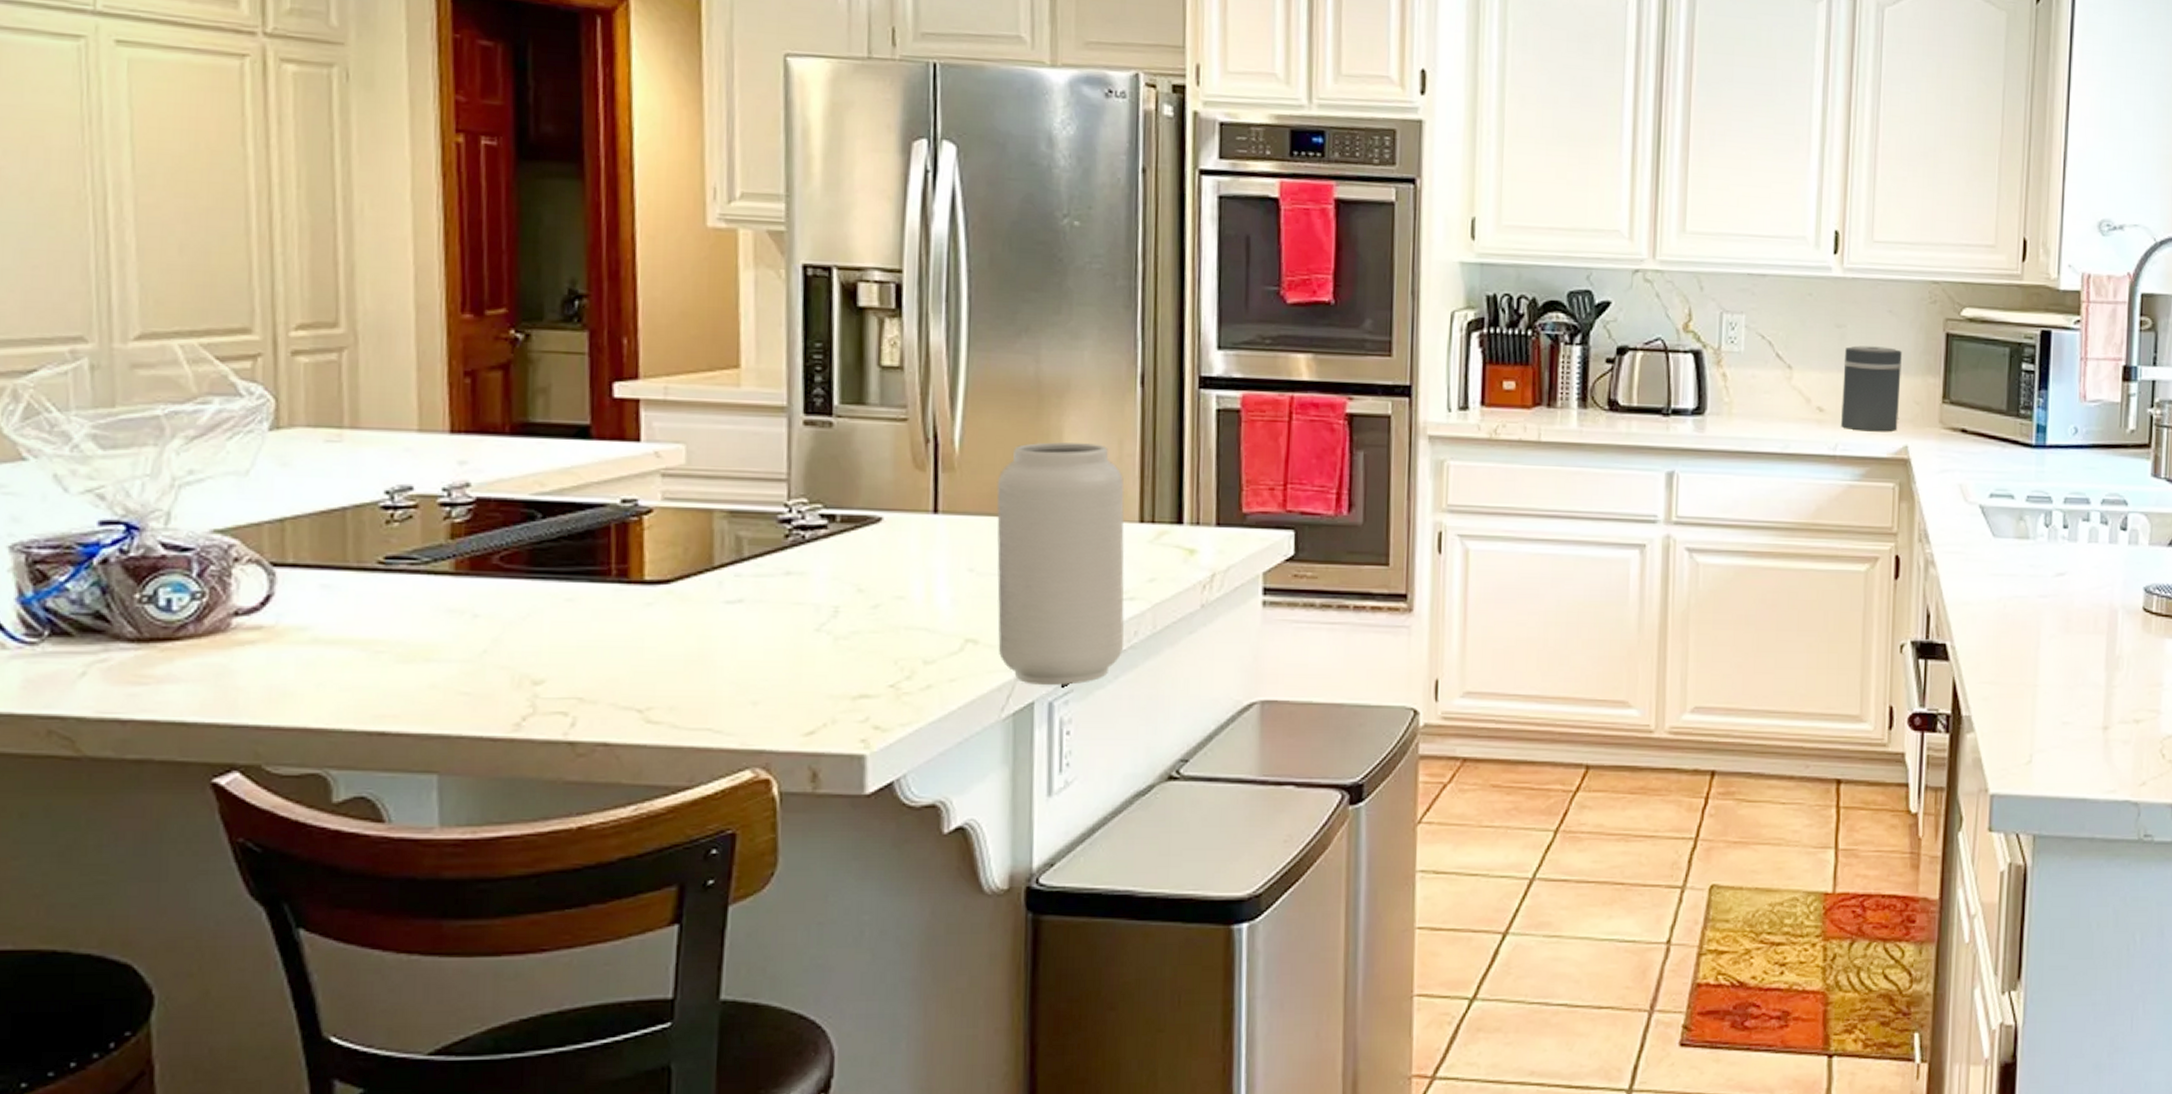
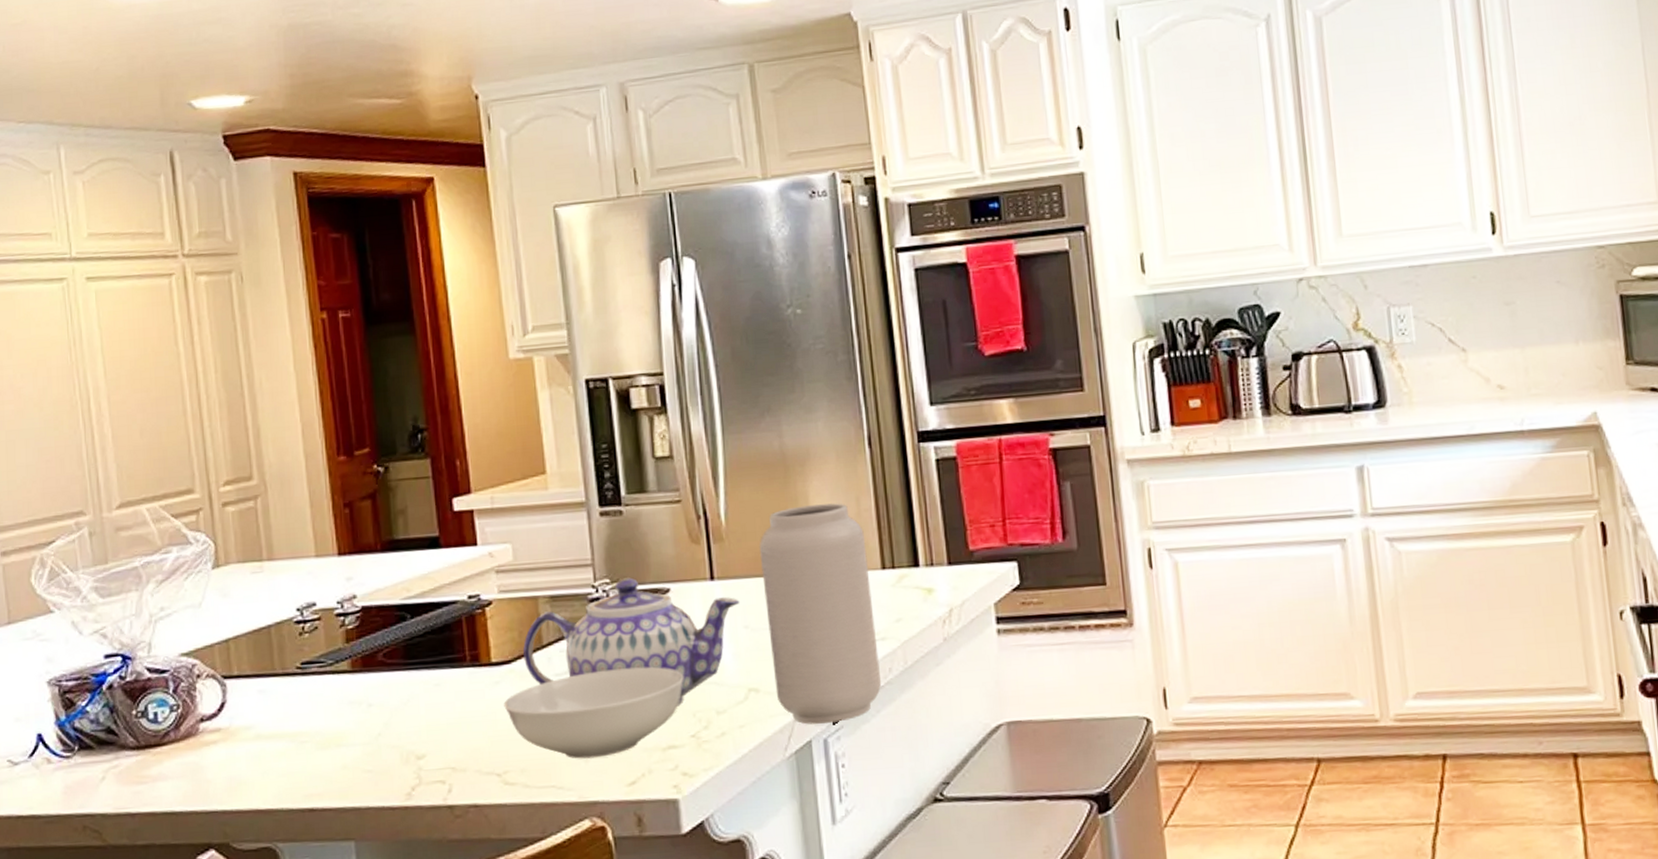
bowl: none [655,602,888,701] -> present [504,666,684,759]
teapot: none [687,499,966,651] -> present [523,577,740,707]
cylinder: present [1841,345,1902,432] -> none [1517,317,1584,403]

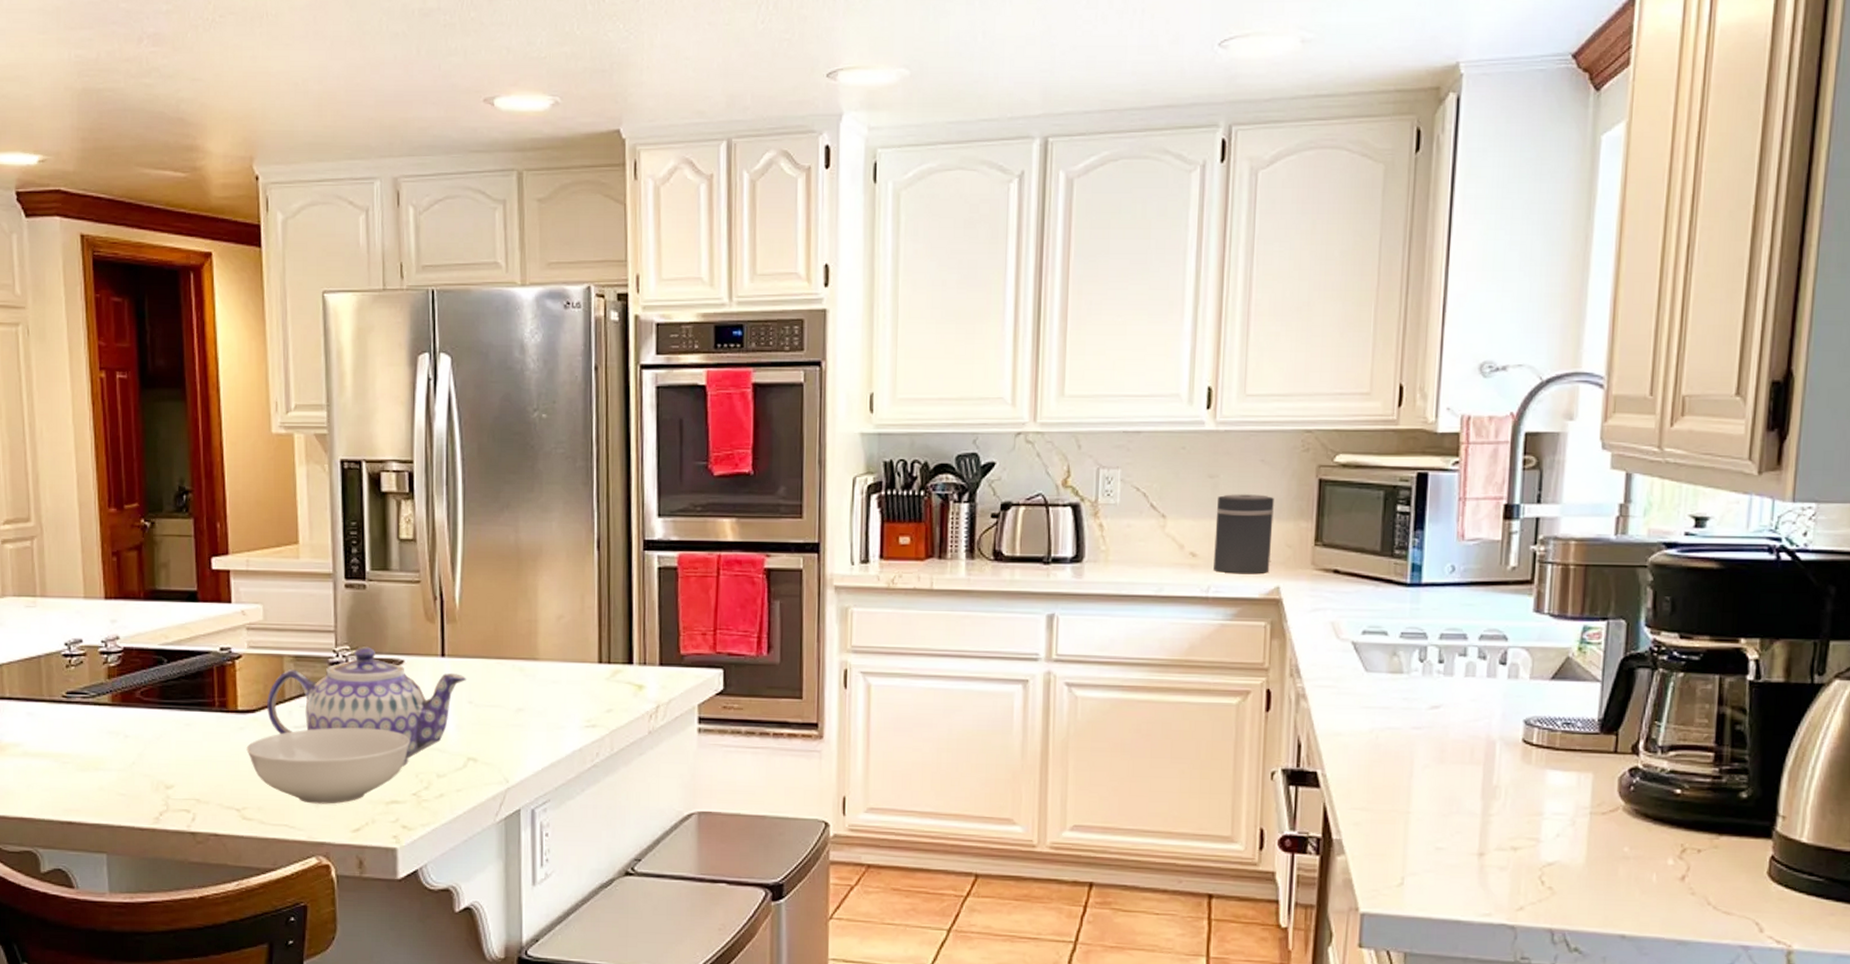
vase: present [759,503,882,725] -> none [488,598,589,796]
cylinder: none [1517,317,1584,403] -> present [1214,494,1274,574]

